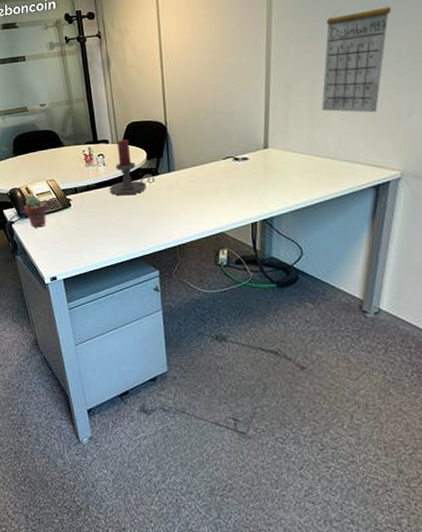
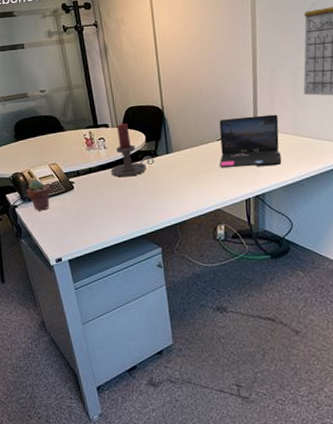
laptop: none [224,131,294,189] -> present [219,114,282,168]

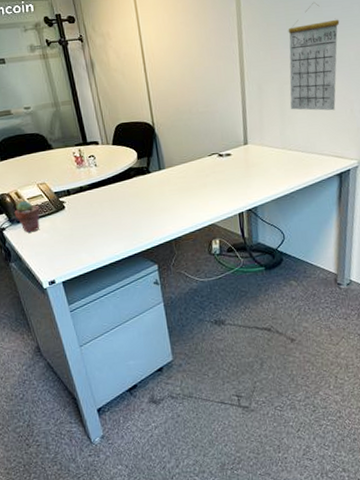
candle holder: present [110,123,154,177] -> none [102,140,147,195]
laptop: present [219,114,282,168] -> none [210,129,272,183]

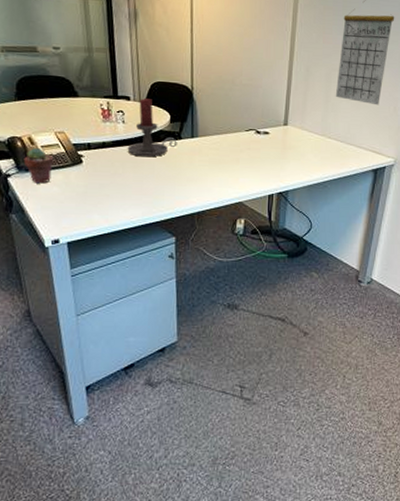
candle holder: none [102,140,147,195] -> present [127,98,177,157]

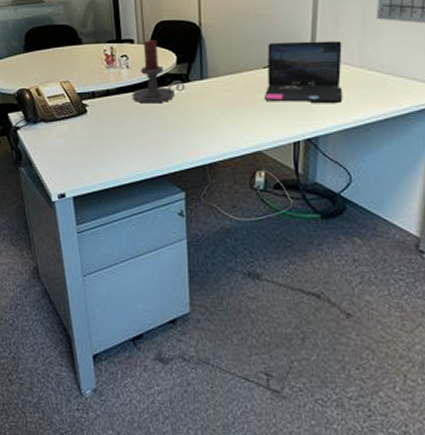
potted succulent: present [23,148,54,184] -> none [31,99,60,136]
laptop: none [245,109,309,164] -> present [263,41,343,104]

